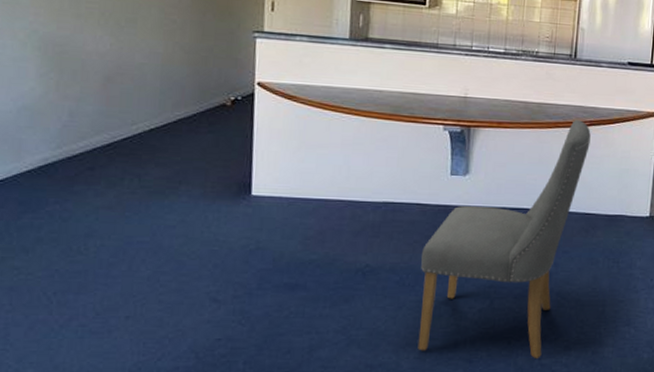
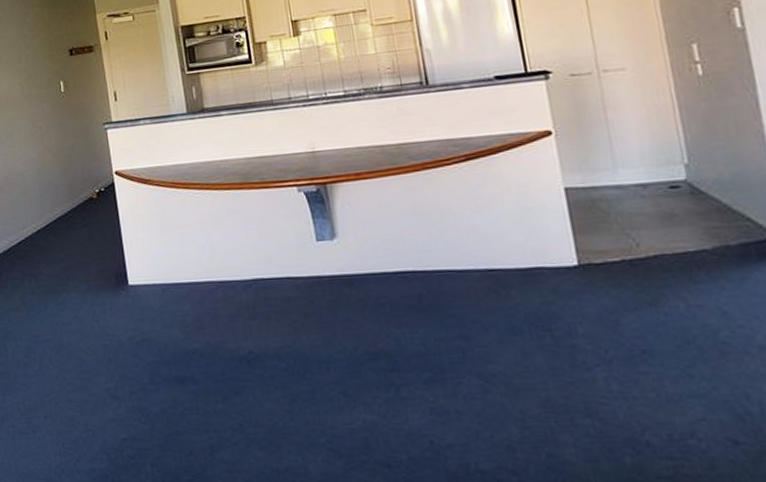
chair: present [417,120,591,359] -> none [304,155,478,464]

